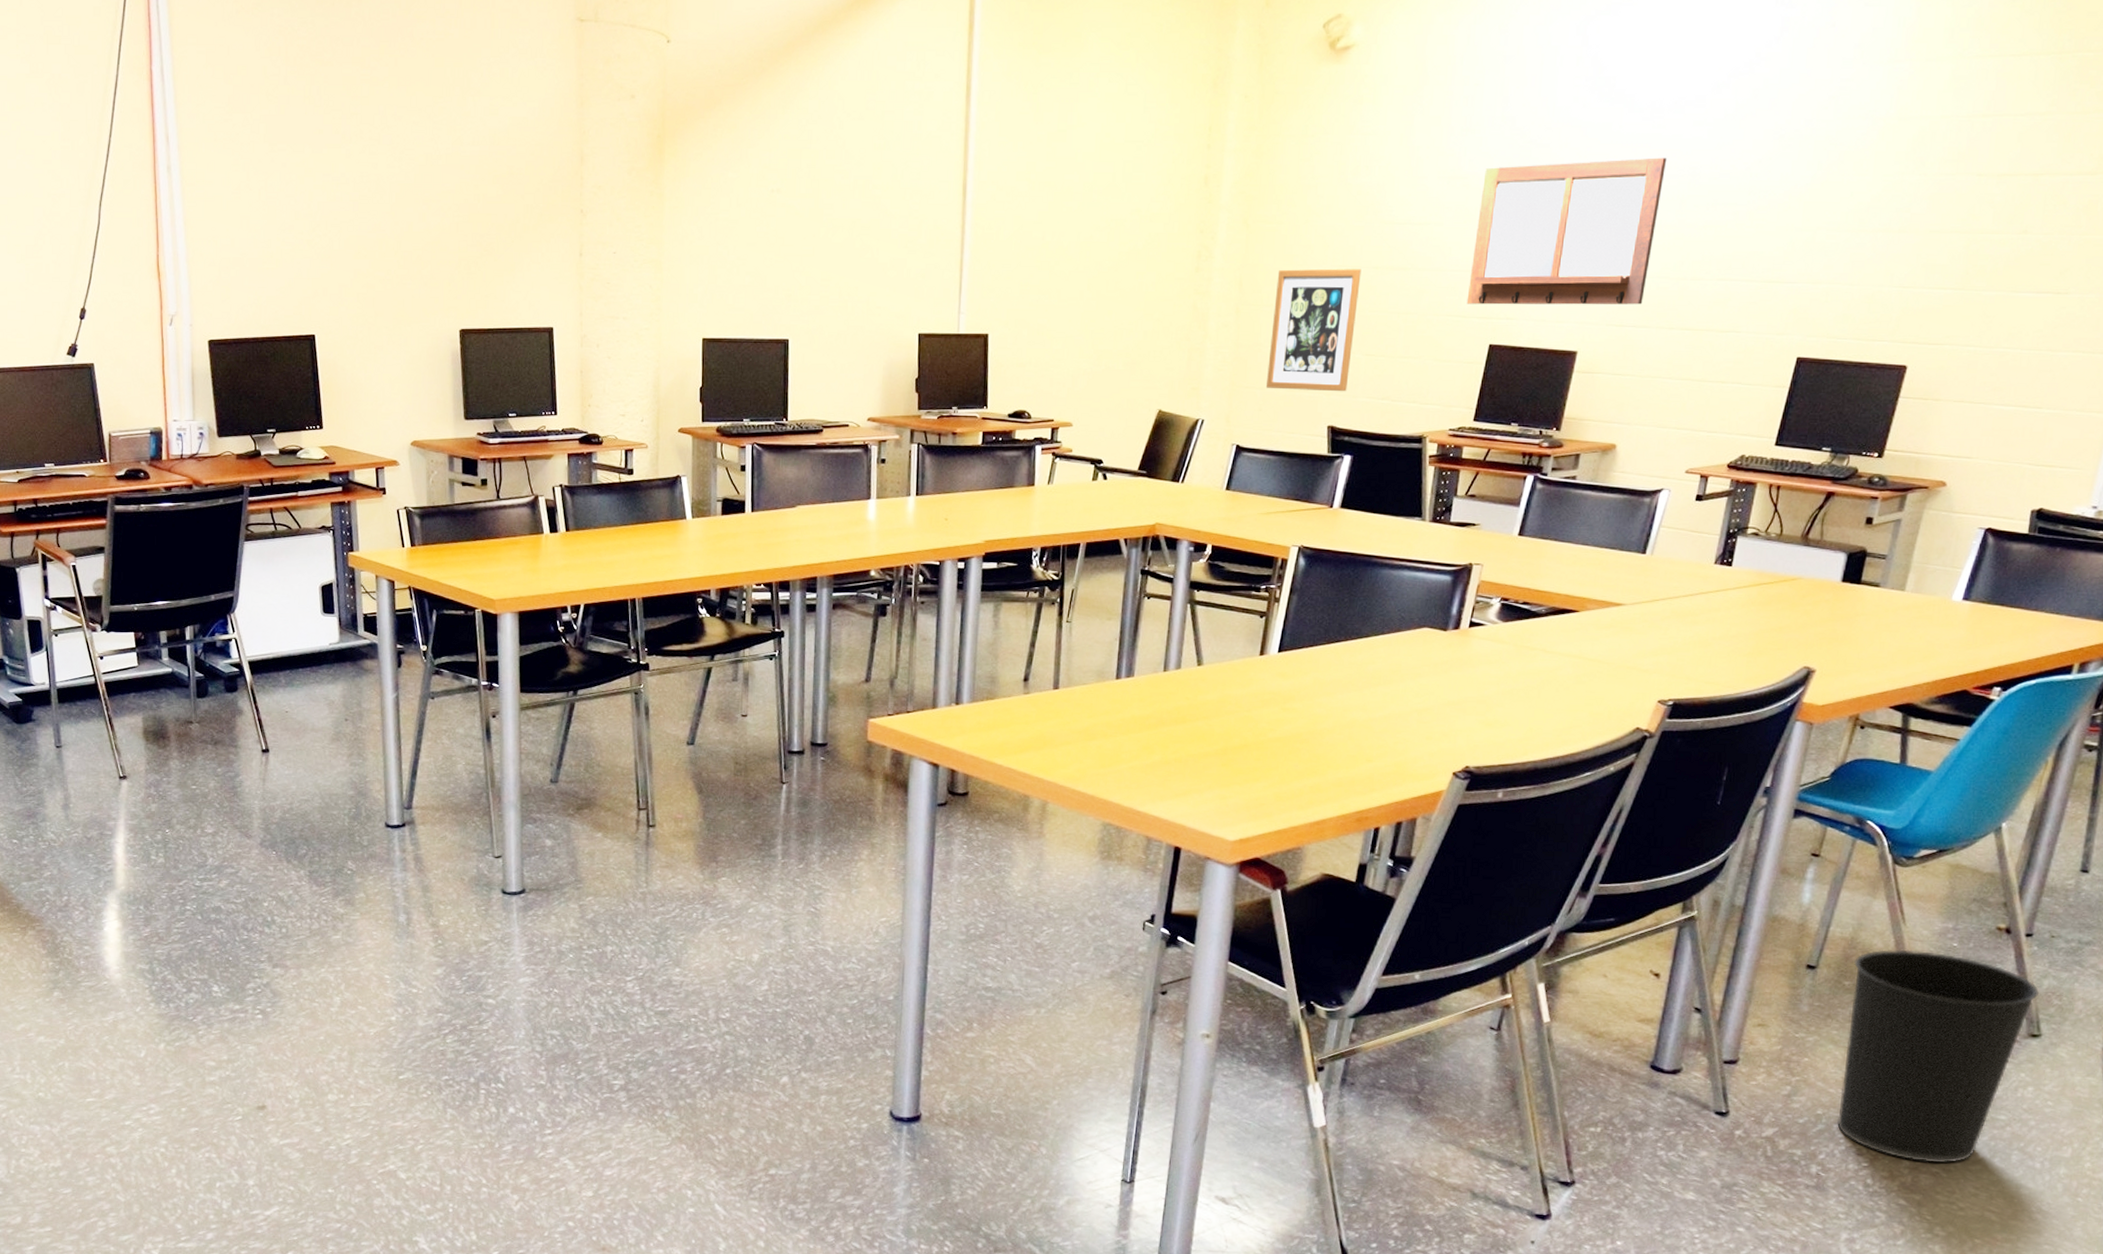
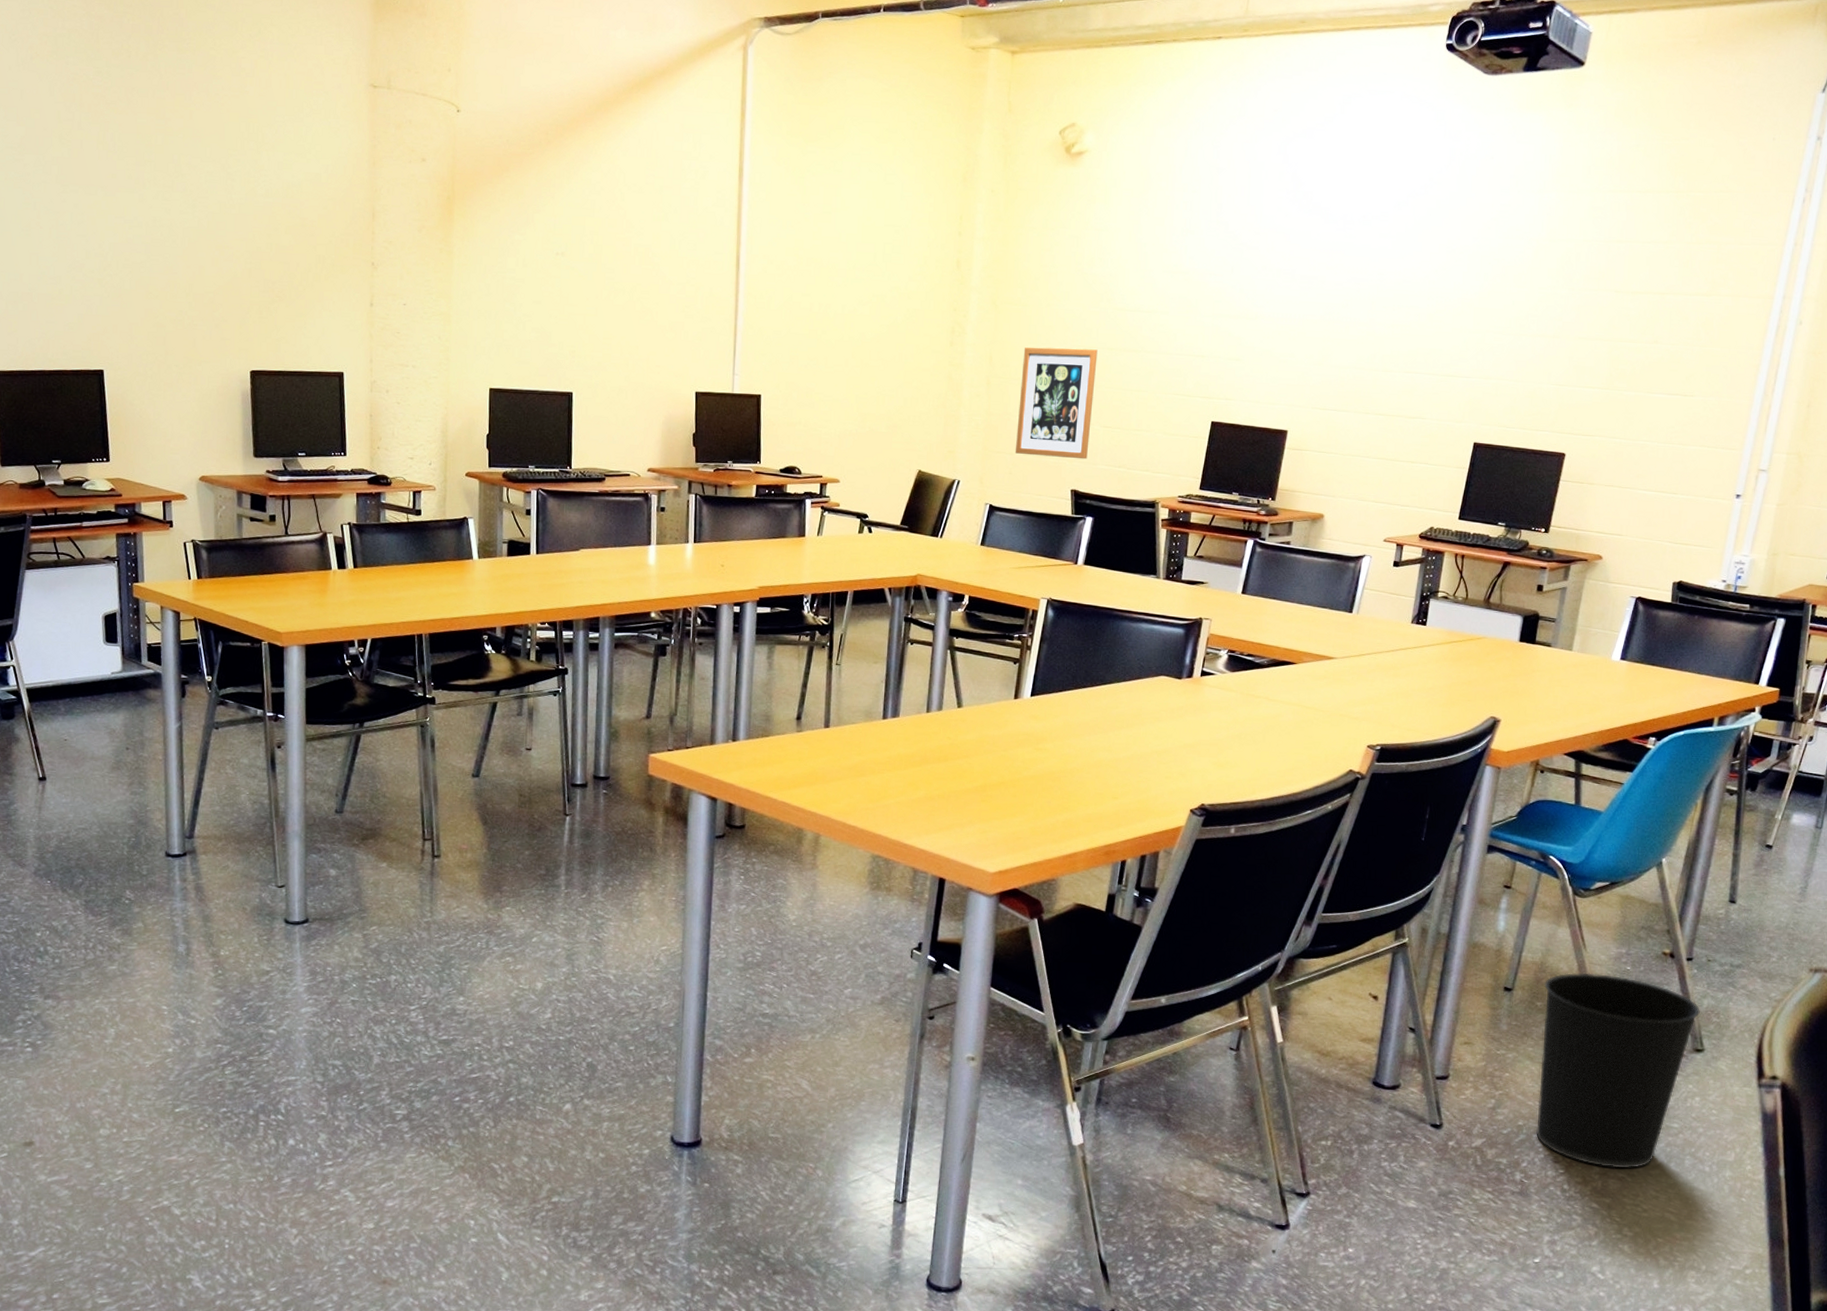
writing board: present [1466,157,1667,305] -> none [1191,263,1359,391]

